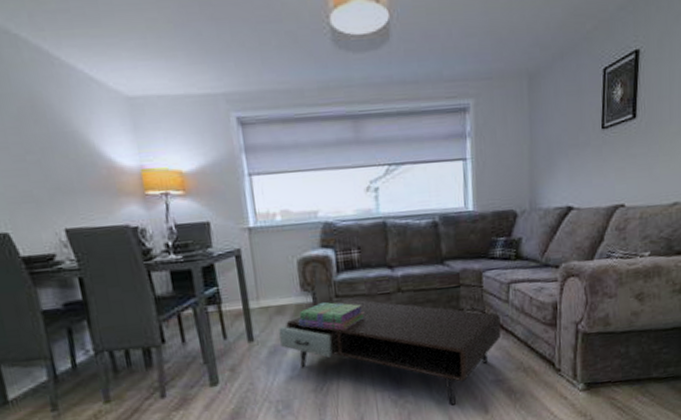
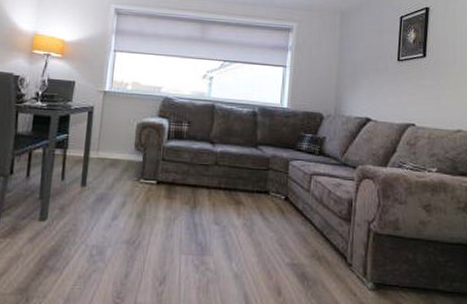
coffee table: present [279,298,501,406] -> none [108,163,301,281]
stack of books: present [298,301,365,331] -> none [126,162,184,191]

